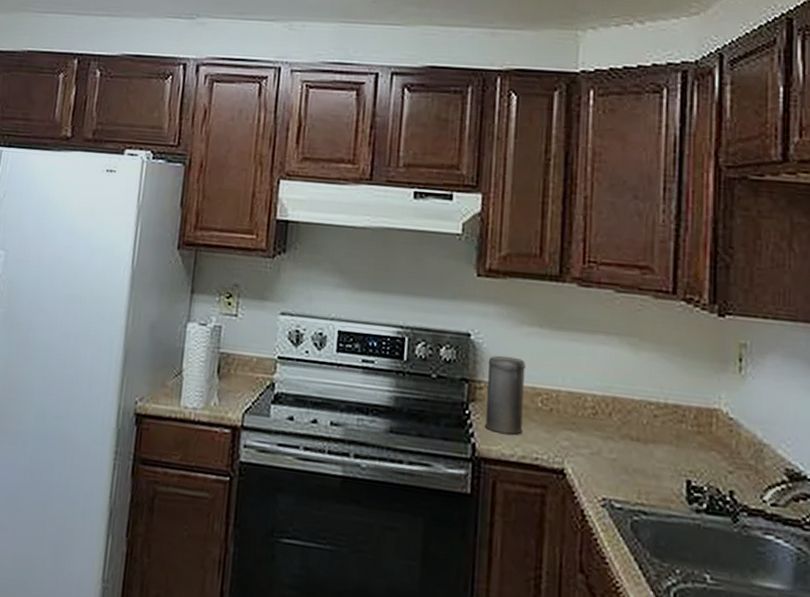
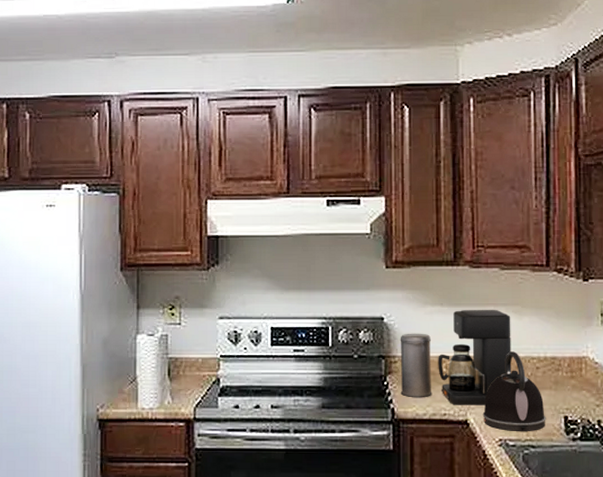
coffee maker: none [532,334,625,453] -> present [438,309,512,405]
kettle: none [583,391,664,494] -> present [482,351,546,431]

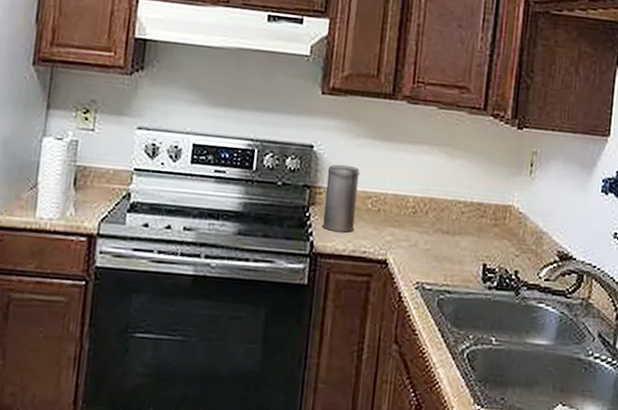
coffee maker: present [438,309,512,405] -> none [363,145,443,245]
kettle: present [482,351,546,431] -> none [402,193,466,277]

